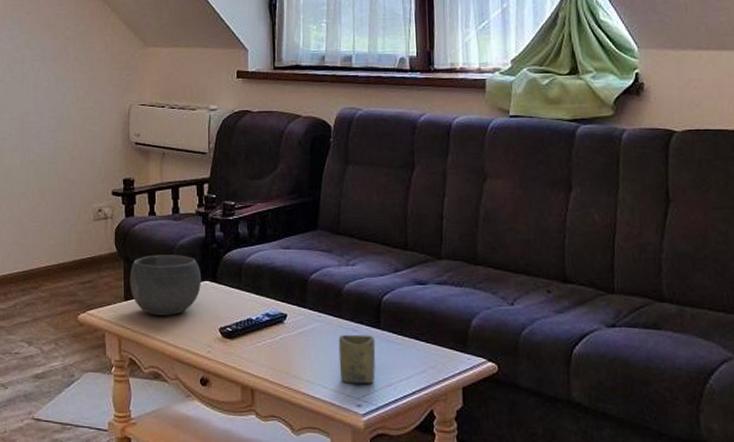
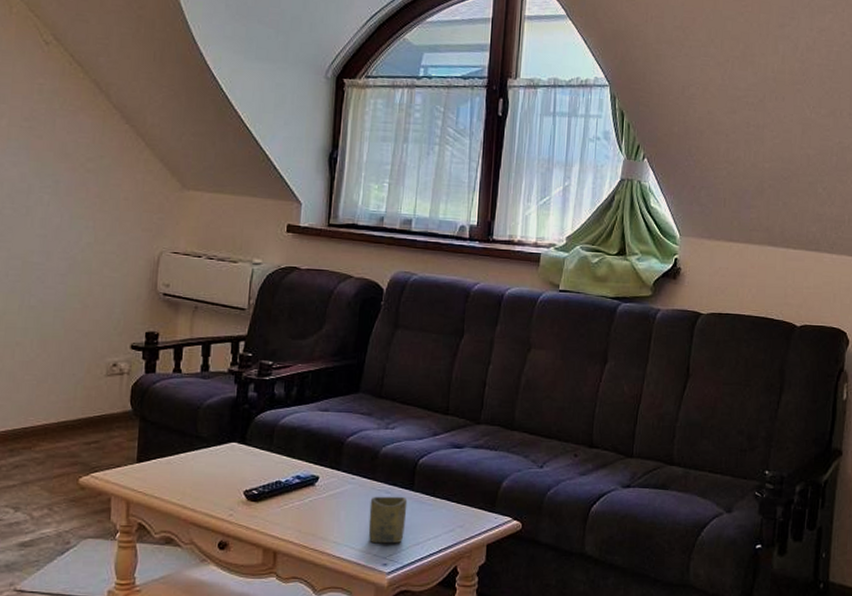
bowl: present [130,254,202,316] -> none [145,414,229,479]

